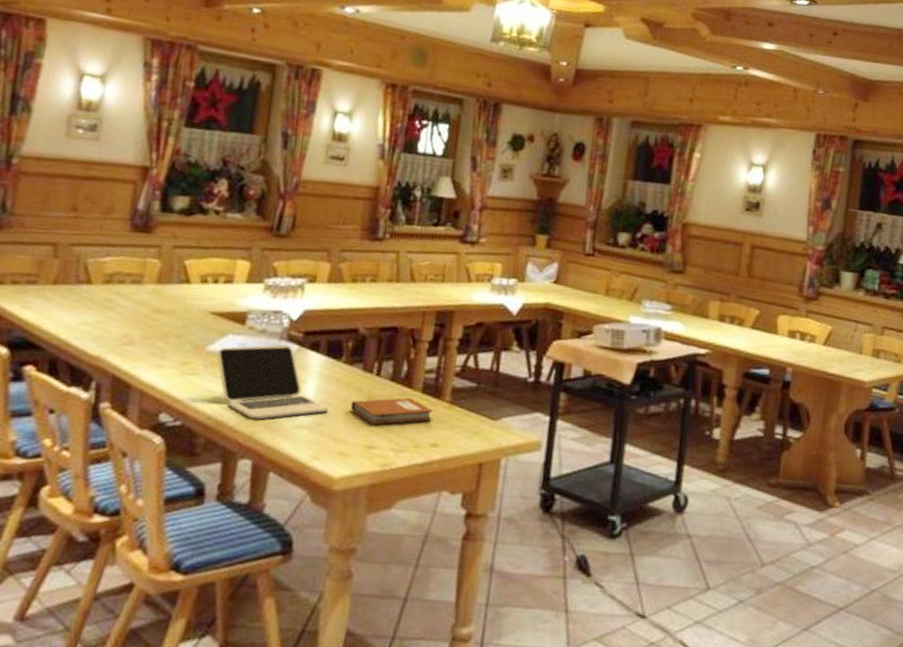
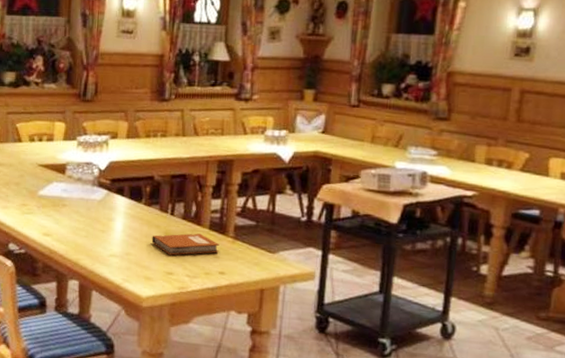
laptop: present [216,344,329,420] -> none [46,190,134,250]

